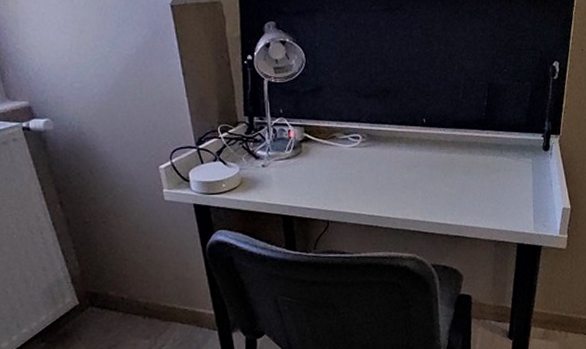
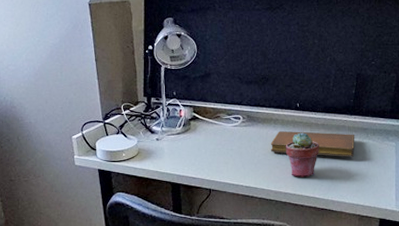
notebook: none [395,150,489,177] -> present [270,131,355,157]
potted succulent: none [411,151,450,202] -> present [285,132,319,177]

